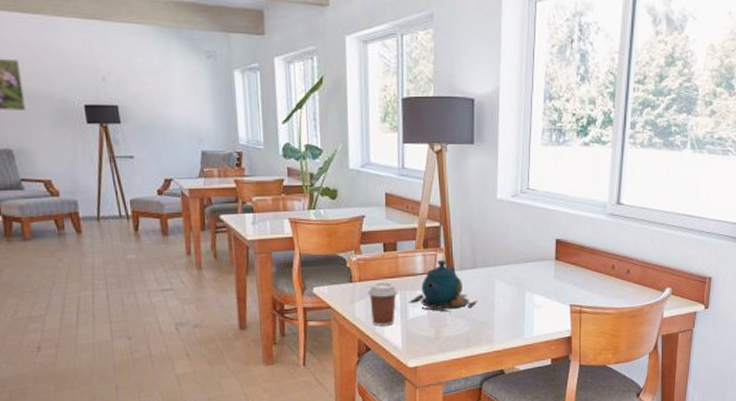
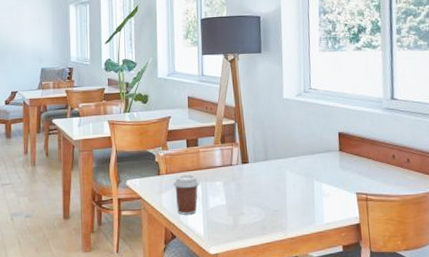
teapot: present [409,260,478,312] -> none [209,153,271,201]

